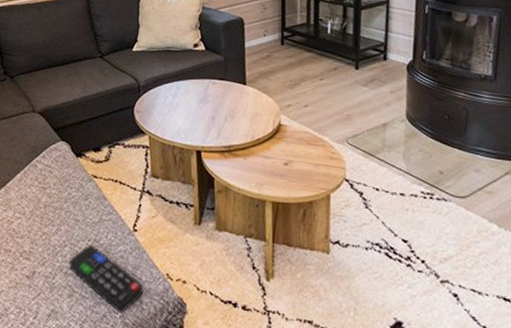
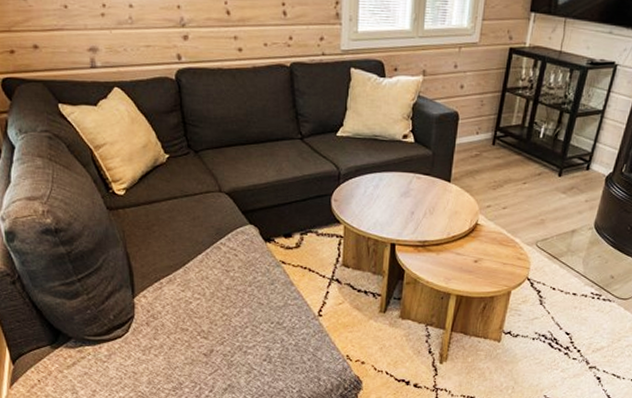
remote control: present [69,244,144,313] -> none [250,326,322,388]

